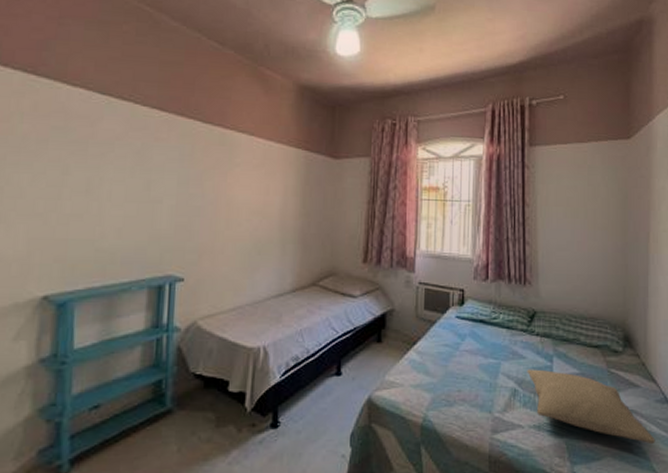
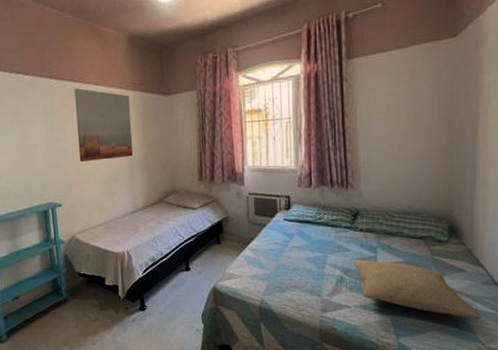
wall art: none [217,136,291,227] -> present [74,88,133,162]

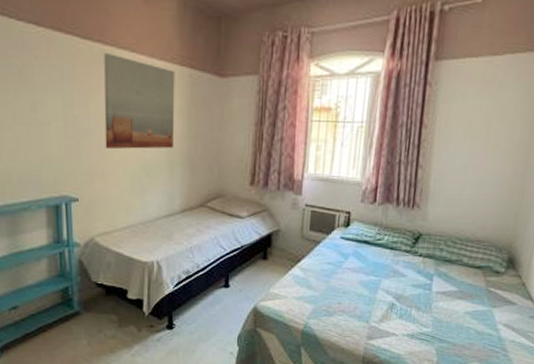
pillow: present [352,259,482,320] -> none [406,286,523,354]

